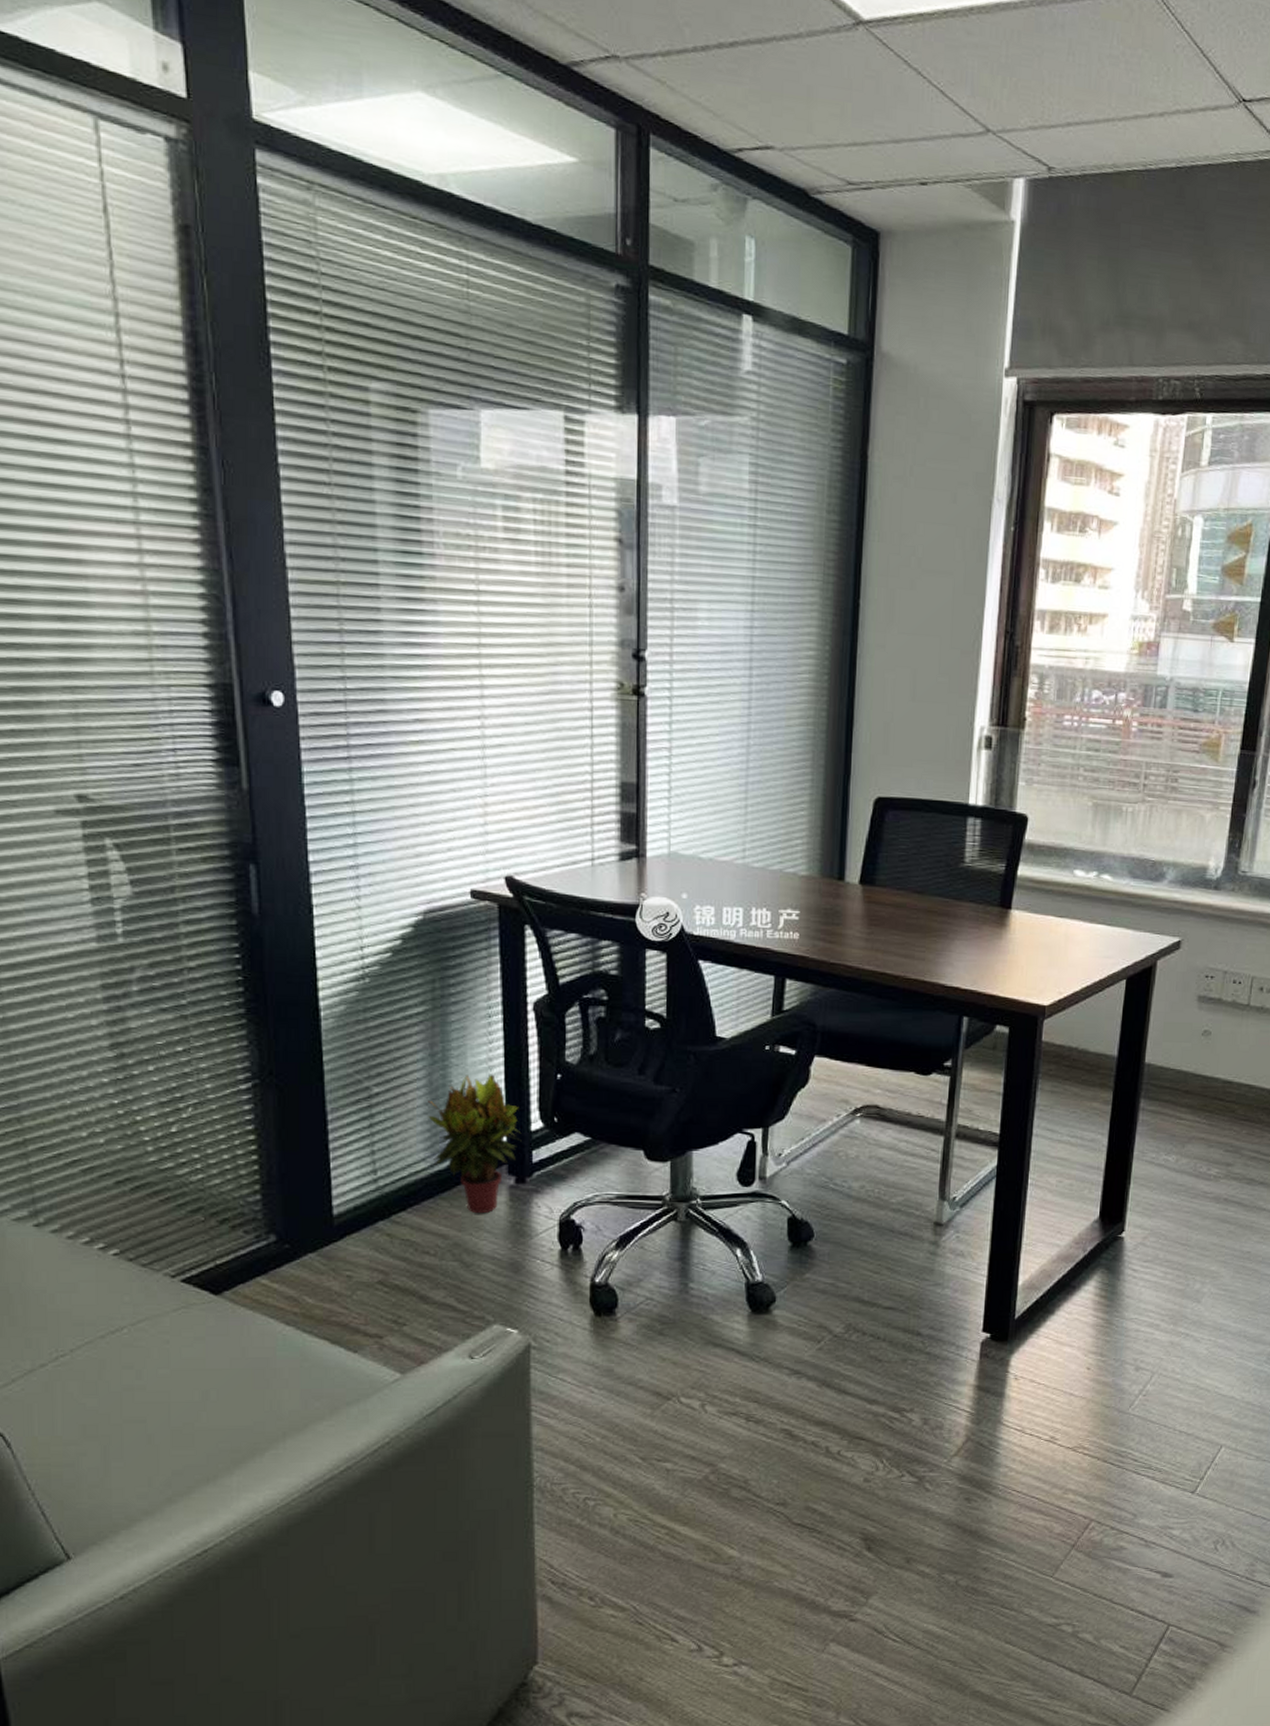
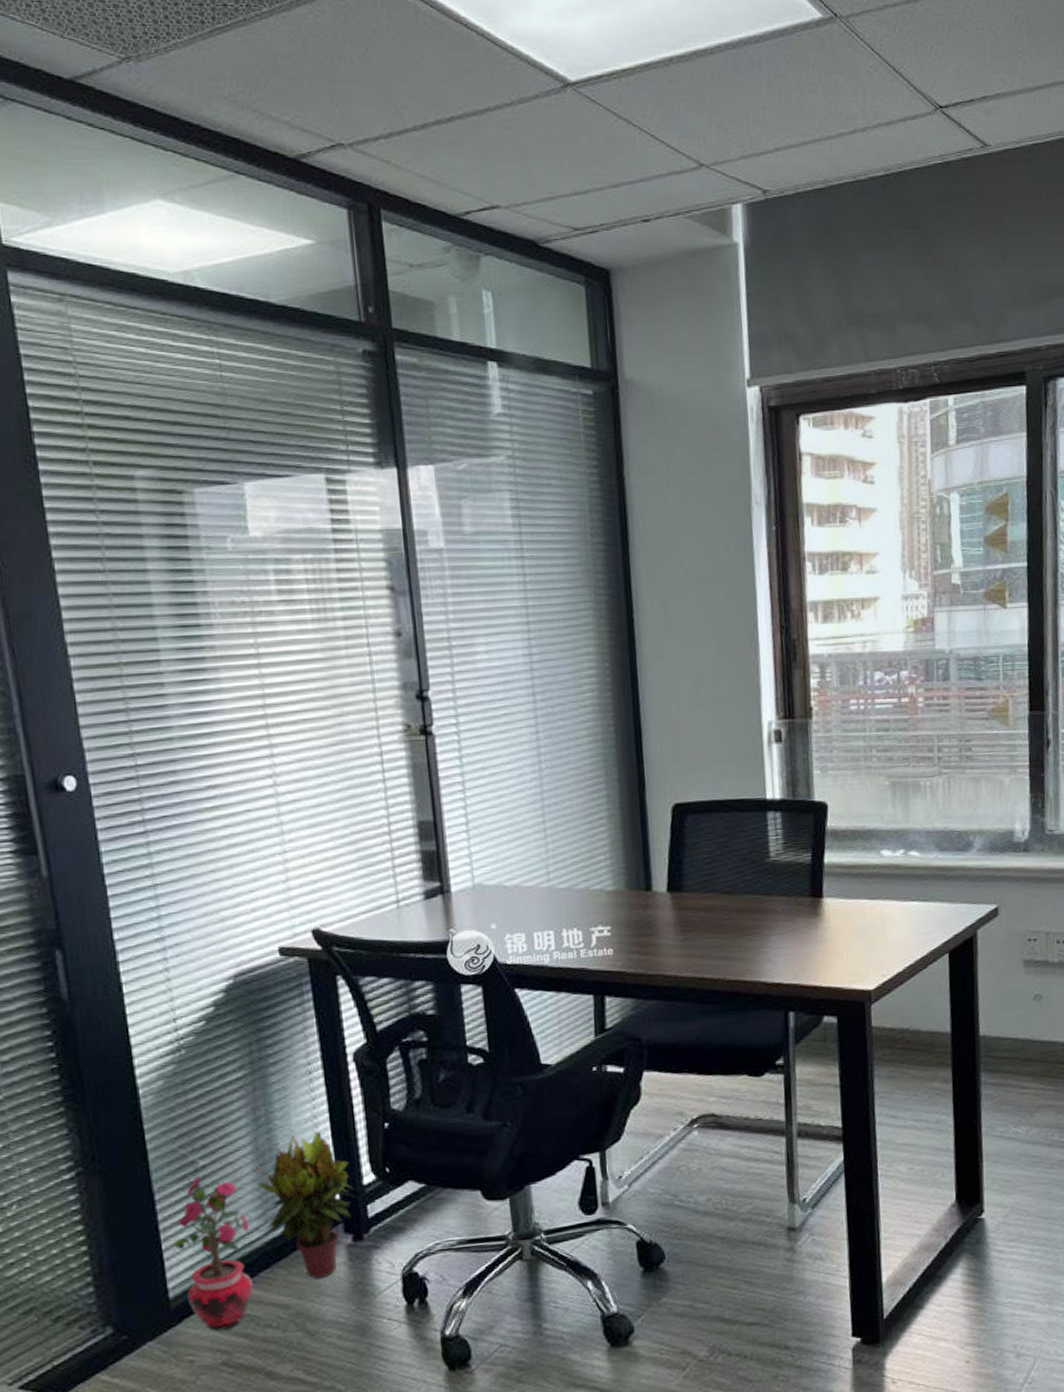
potted plant: none [339,1103,420,1251] -> present [171,1177,253,1331]

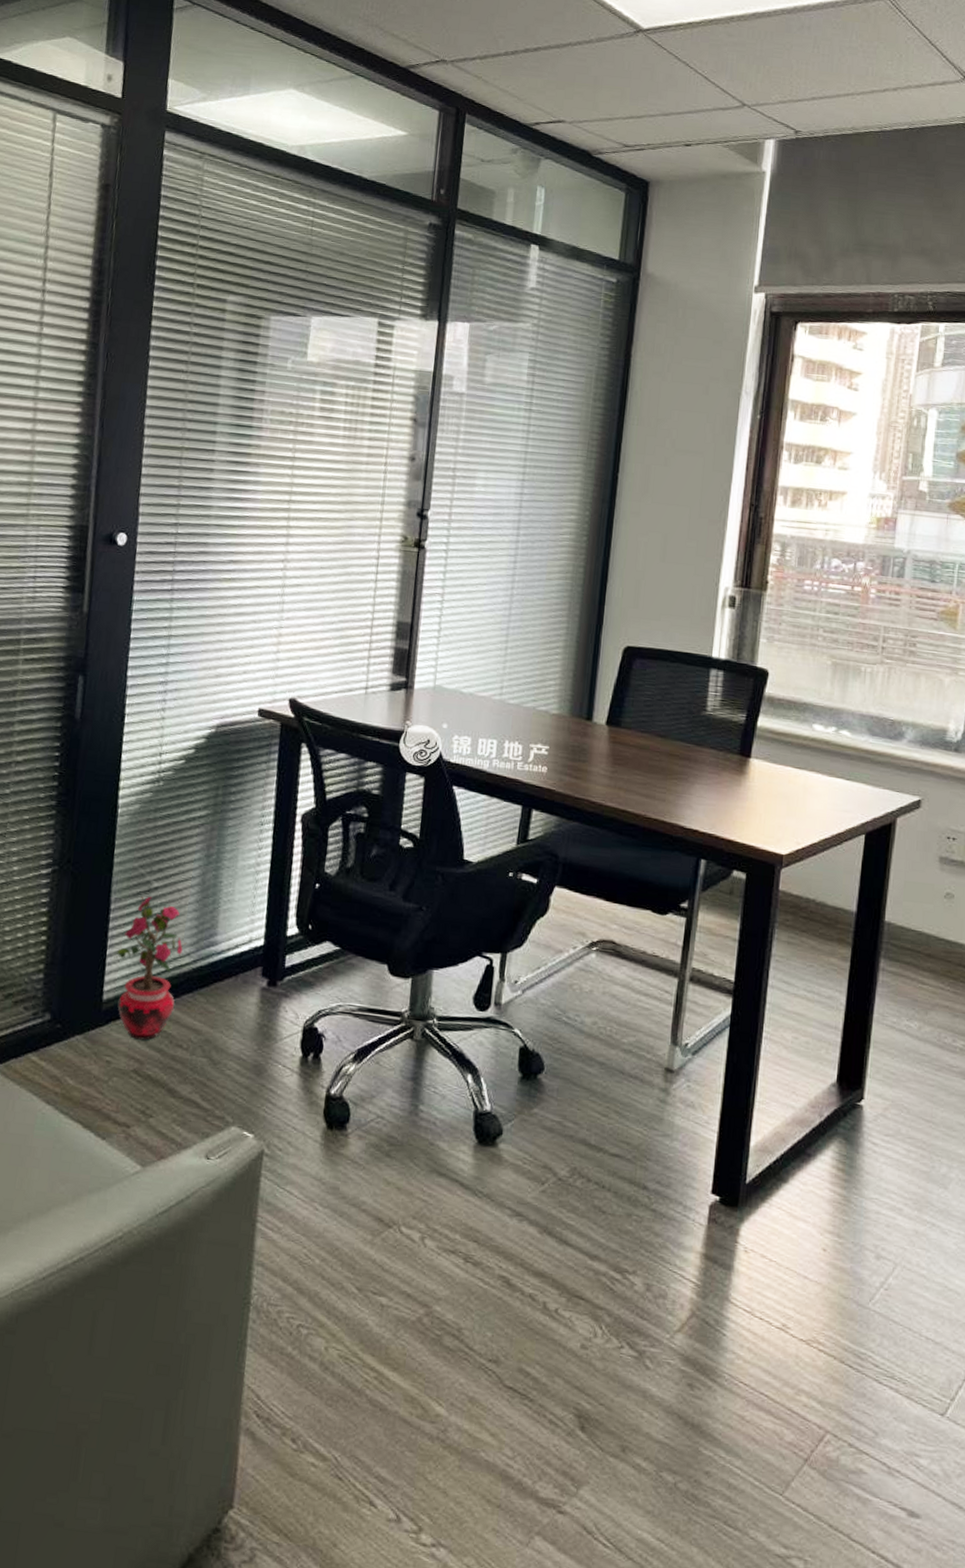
potted plant: present [256,1131,355,1279] -> none [196,877,279,1013]

